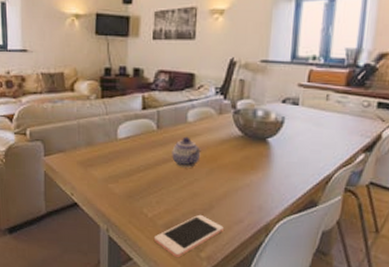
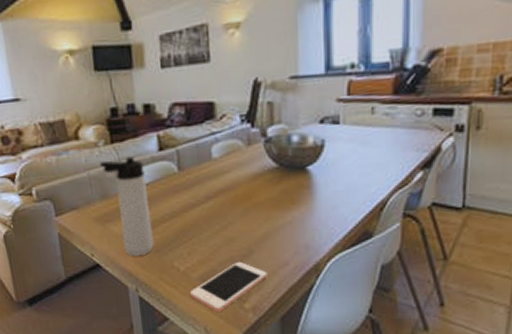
thermos bottle: none [90,112,128,200] -> present [100,156,154,257]
teapot: present [172,136,201,168] -> none [198,175,232,211]

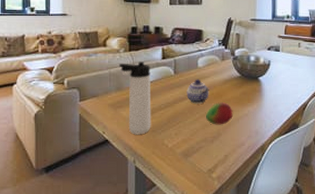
cell phone: present [189,261,267,313] -> none [173,141,229,180]
teapot: none [198,175,232,211] -> present [187,79,209,104]
fruit: none [229,206,269,239] -> present [206,102,233,125]

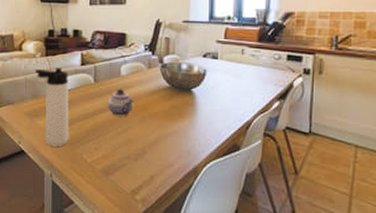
fruit: present [206,102,233,125] -> none [129,116,160,141]

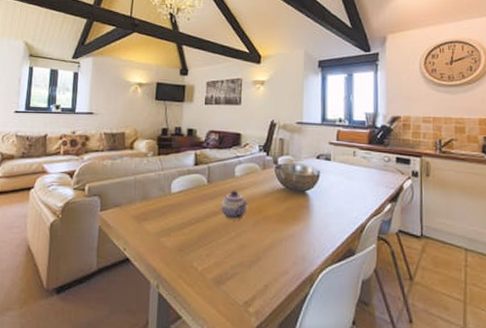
thermos bottle: present [35,68,69,147] -> none [146,167,181,254]

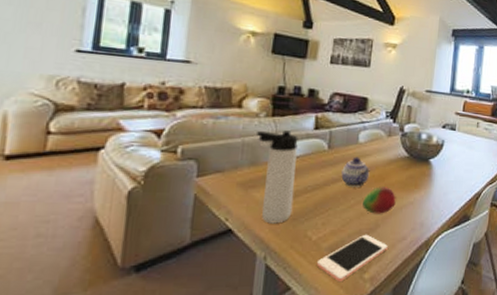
thermos bottle: none [146,167,181,254] -> present [257,130,298,224]
cell phone: none [203,266,270,315] -> present [316,234,388,282]
fruit: none [243,219,275,247] -> present [363,187,396,214]

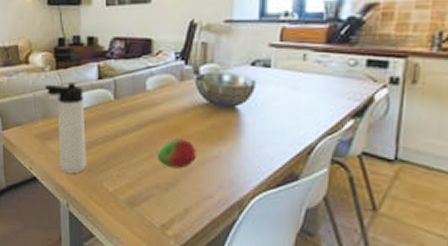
cell phone: present [316,234,388,282] -> none [115,189,191,236]
teapot: present [341,156,370,187] -> none [131,106,162,139]

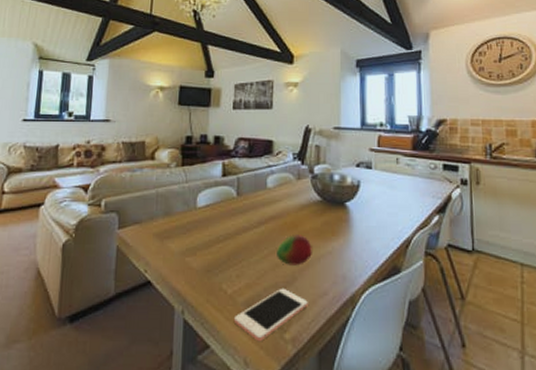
thermos bottle: present [45,83,87,174] -> none [169,179,207,276]
cell phone: none [115,189,191,236] -> present [233,288,308,342]

